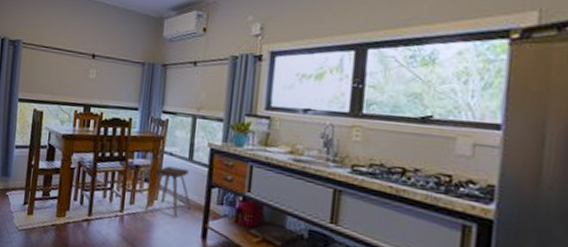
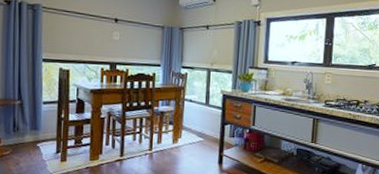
music stool: present [144,166,191,217] -> none [170,110,209,150]

